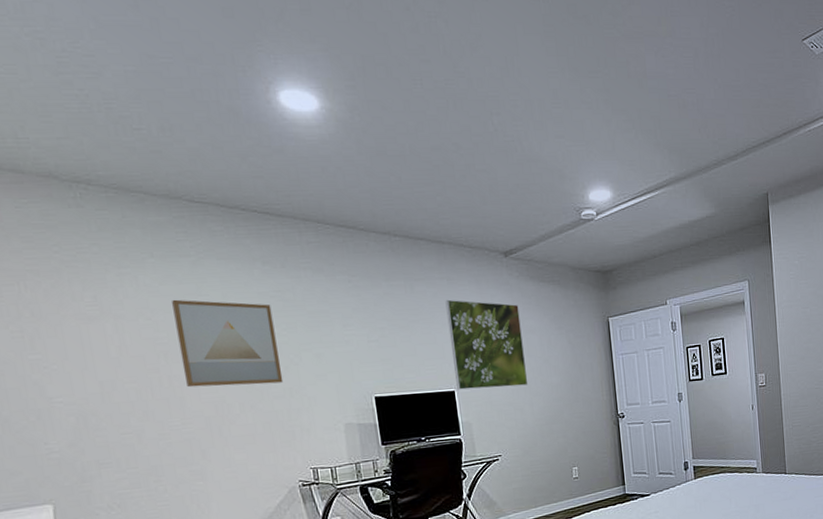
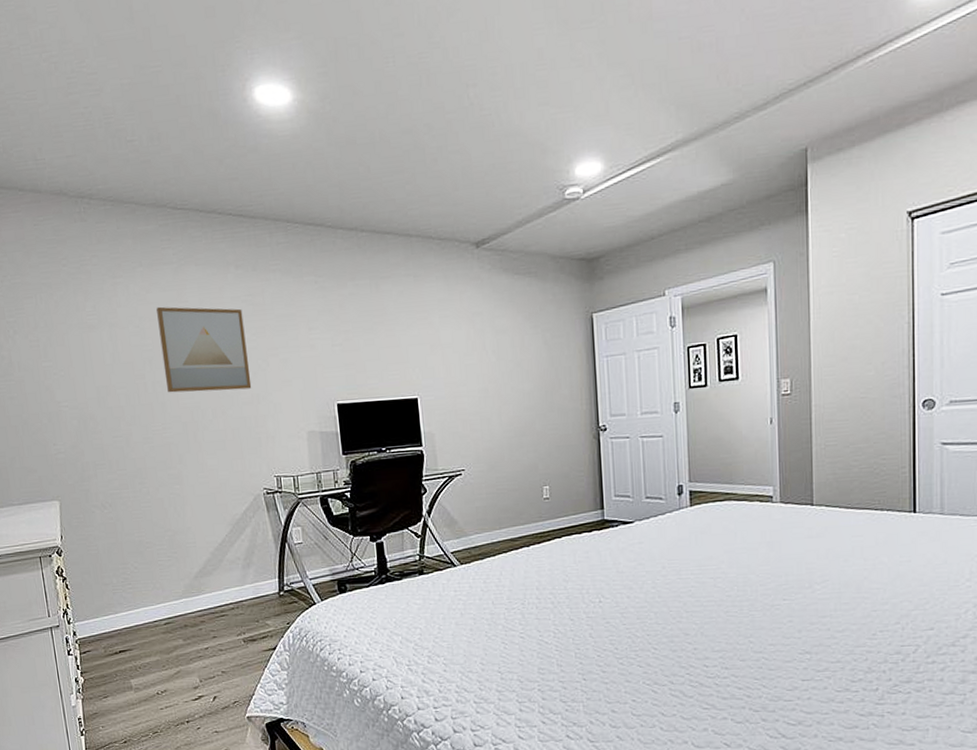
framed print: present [445,299,529,390] -> none [411,298,497,397]

